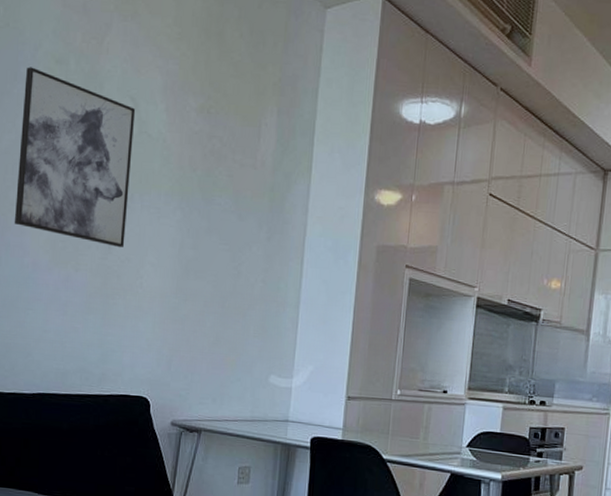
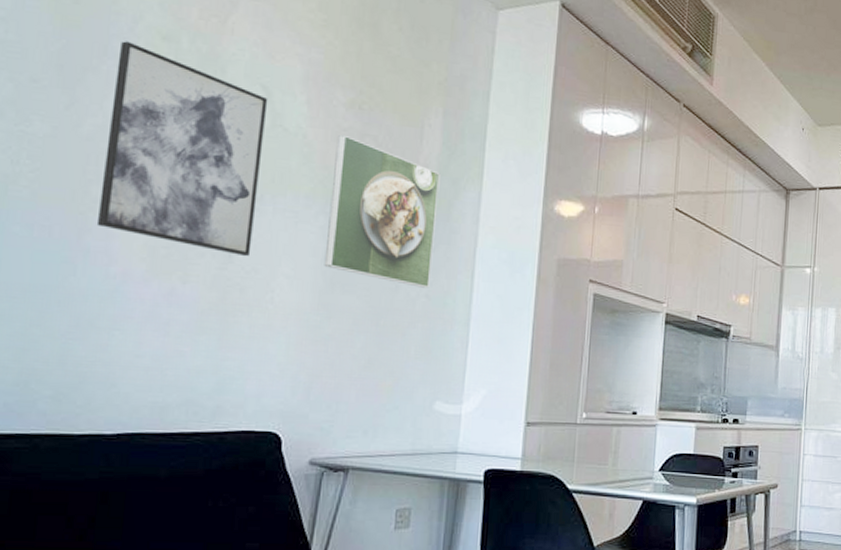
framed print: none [180,137,275,274] -> present [324,134,440,288]

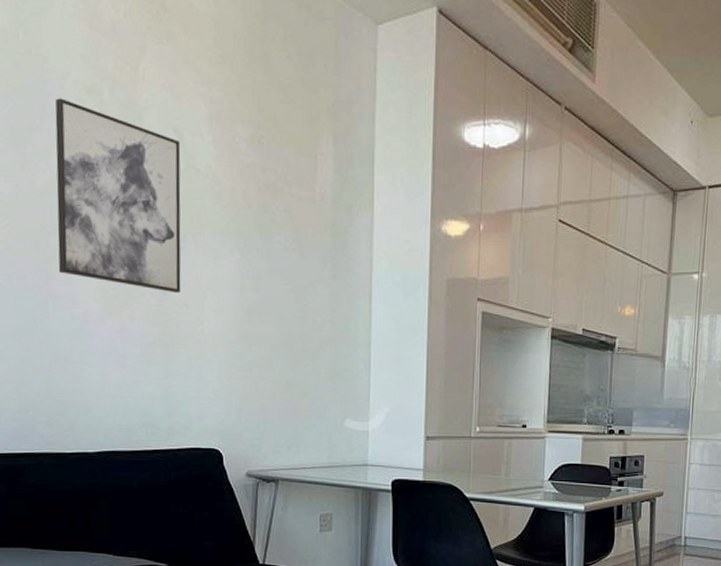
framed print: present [324,134,440,288] -> none [242,170,335,314]

